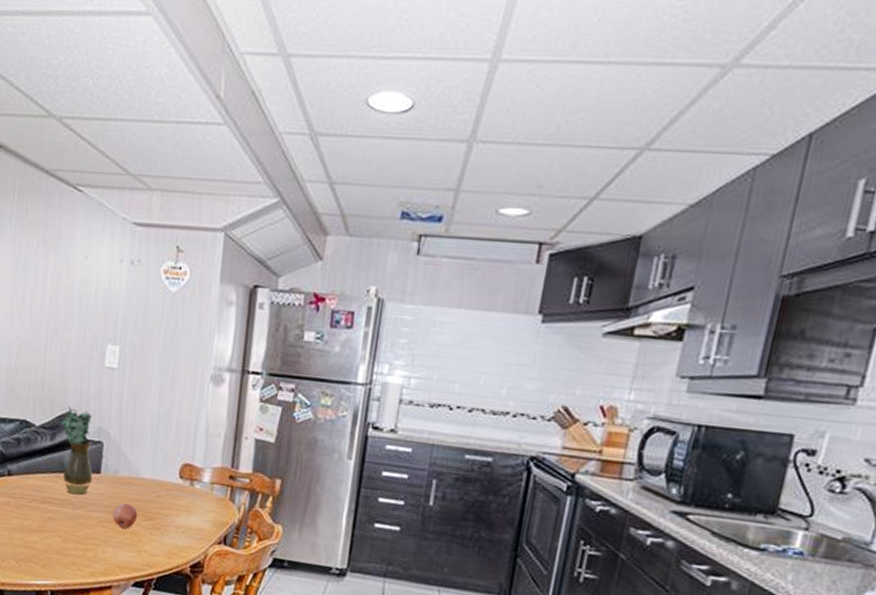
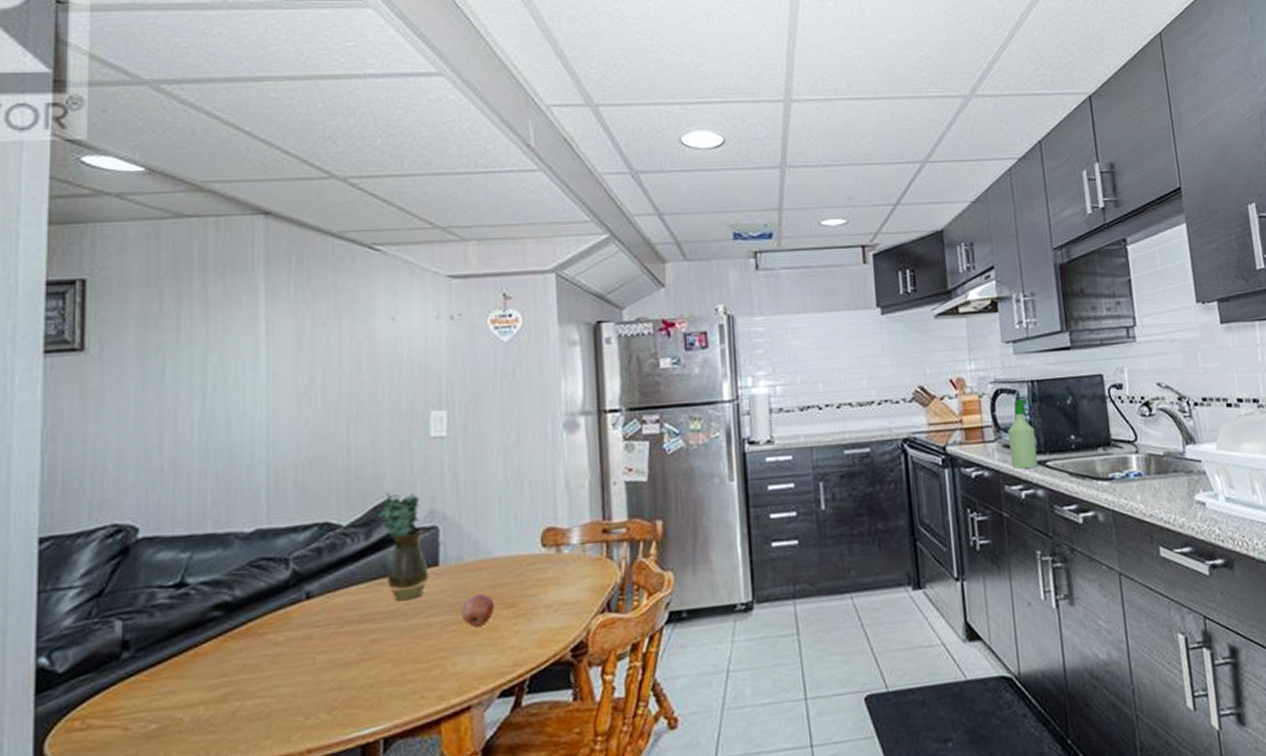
spray bottle: none [644,442,687,518] -> present [1008,399,1038,470]

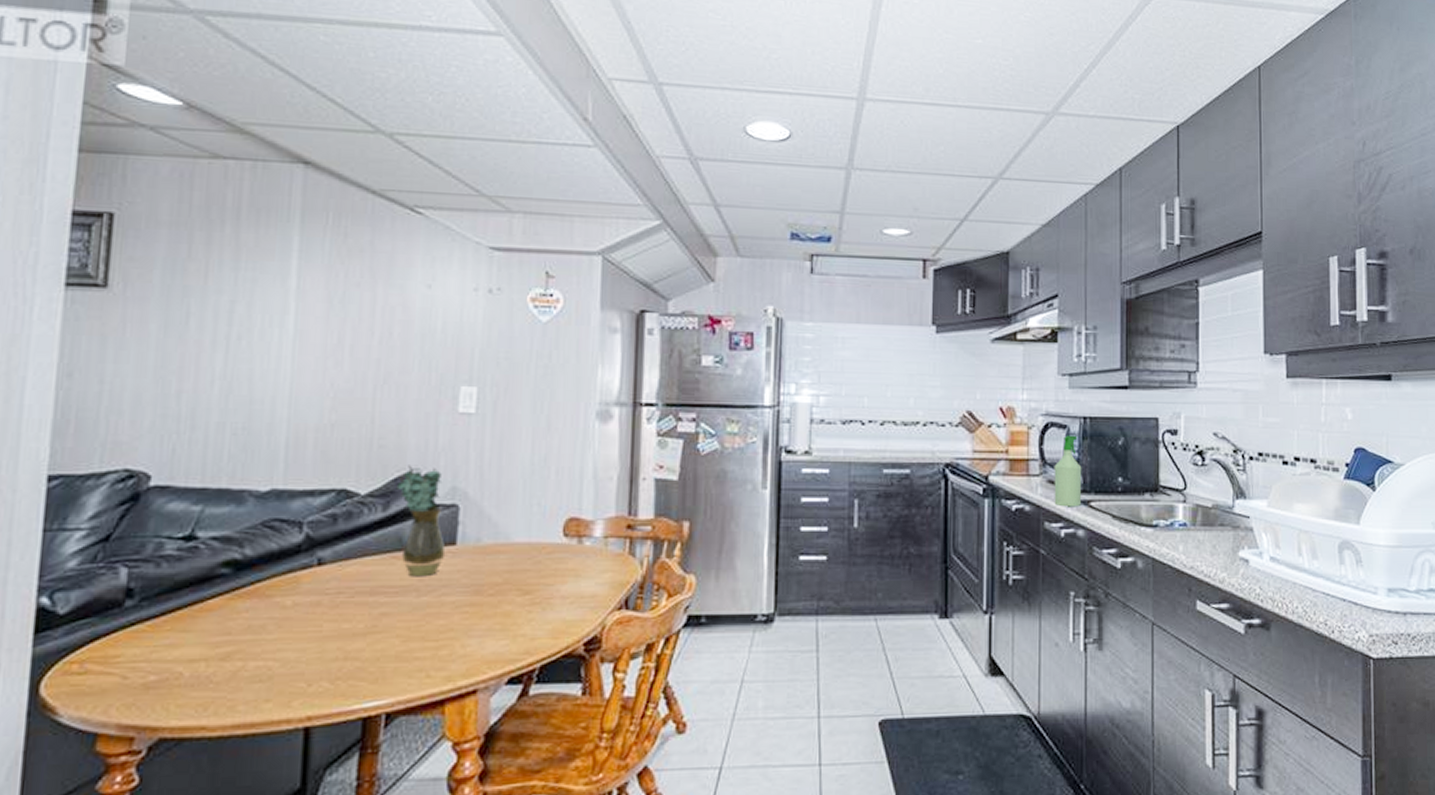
fruit: present [461,594,495,627] -> none [475,578,510,610]

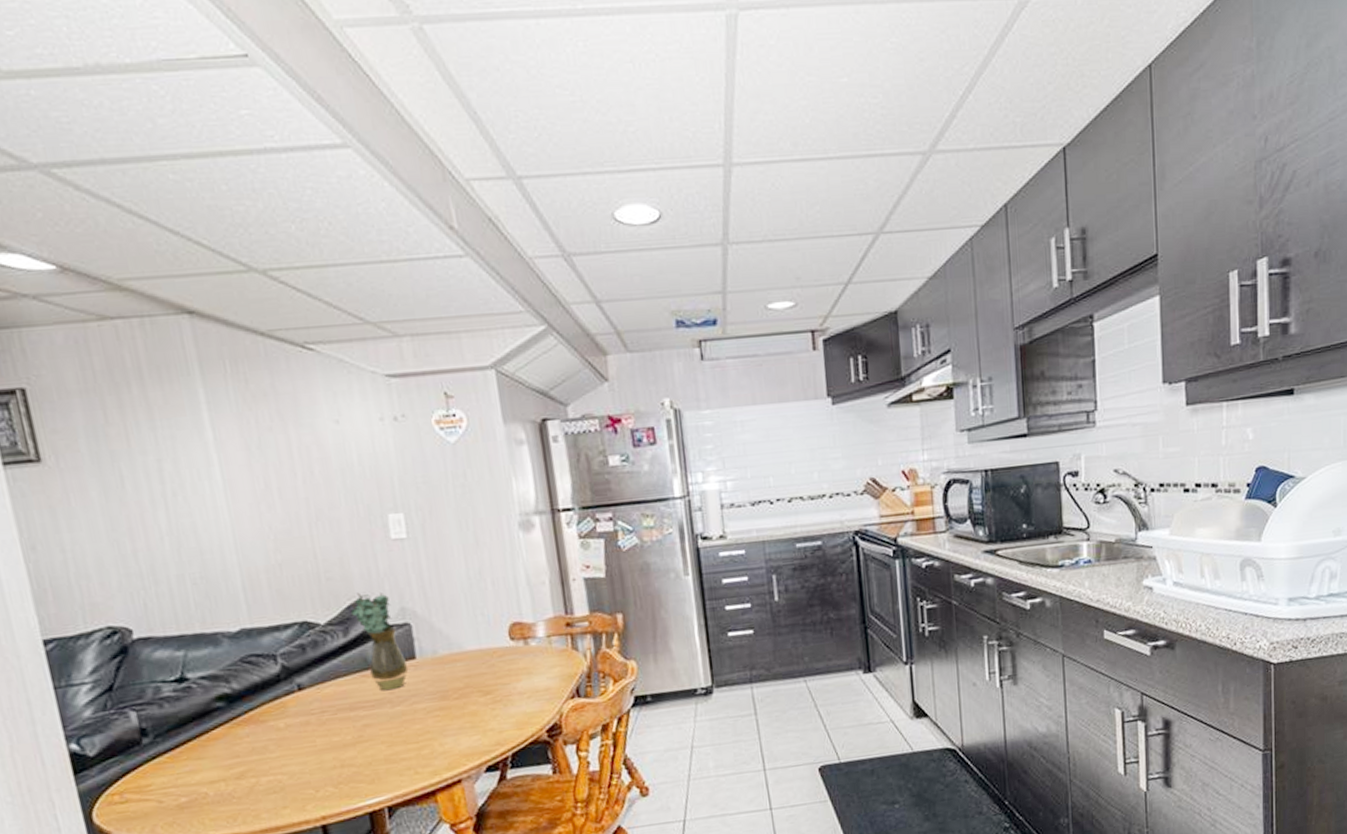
spray bottle: present [1054,435,1082,507] -> none [959,489,989,559]

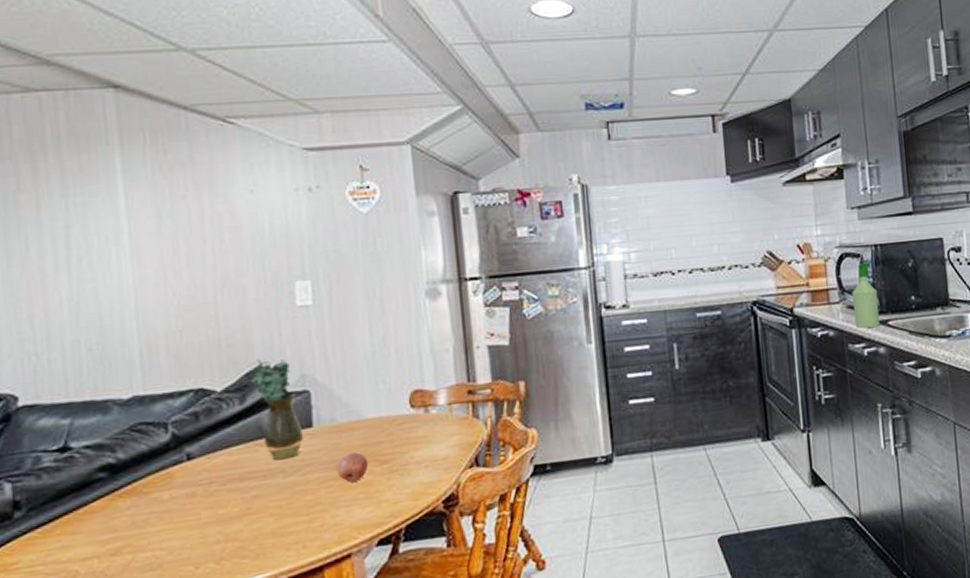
fruit: none [442,683,473,712] -> present [337,452,369,482]
spray bottle: none [959,489,989,559] -> present [852,262,880,329]

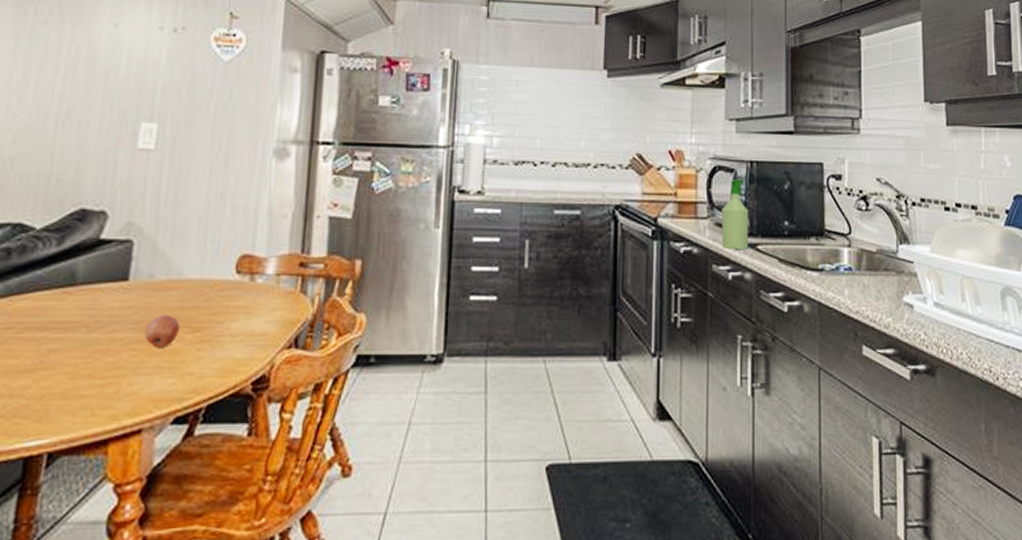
vase: present [249,359,304,461] -> none [72,200,118,313]

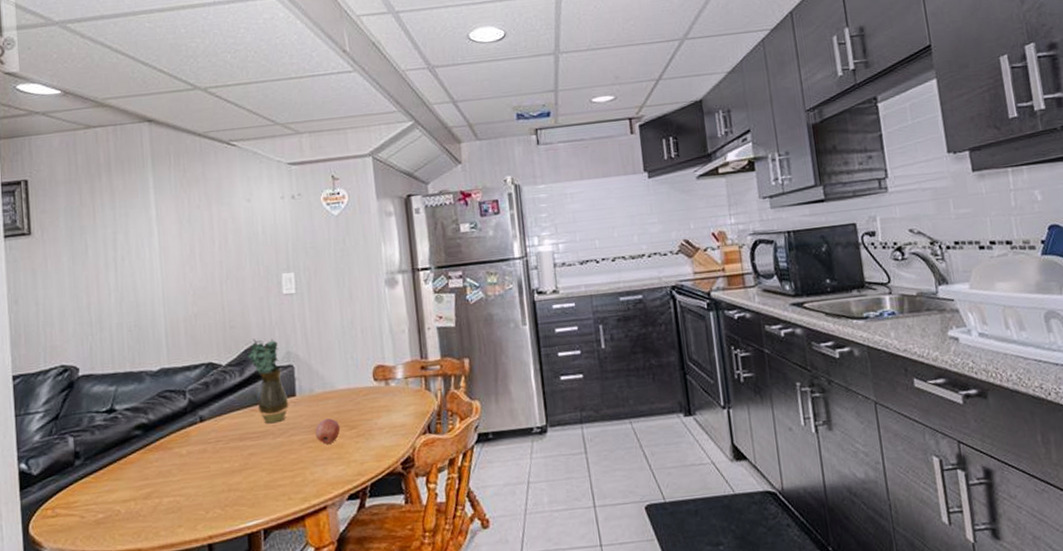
vase: none [72,200,118,313] -> present [246,338,289,424]
spray bottle: present [721,178,749,250] -> none [767,248,796,311]

